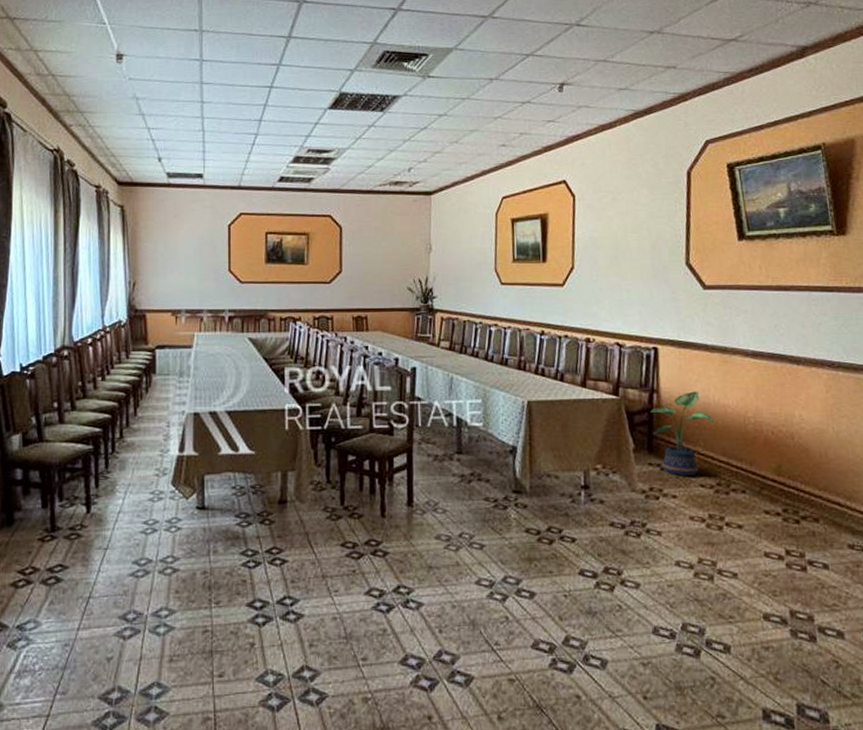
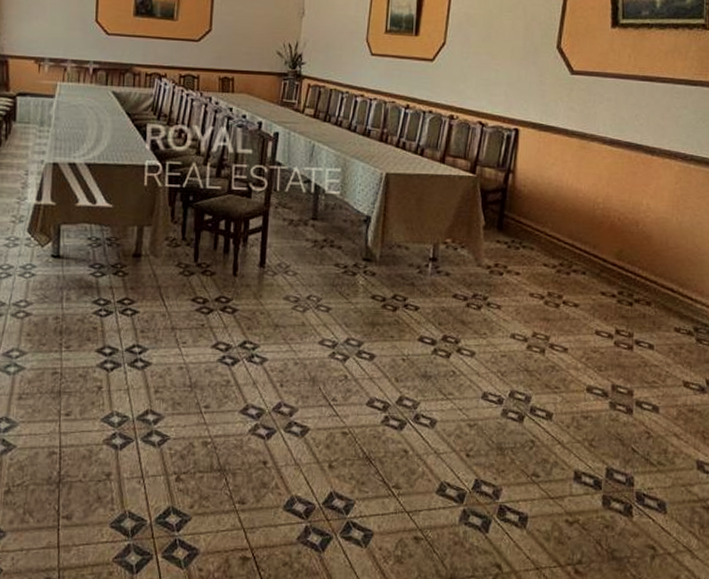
potted plant: present [650,391,715,477] -> none [504,174,565,256]

